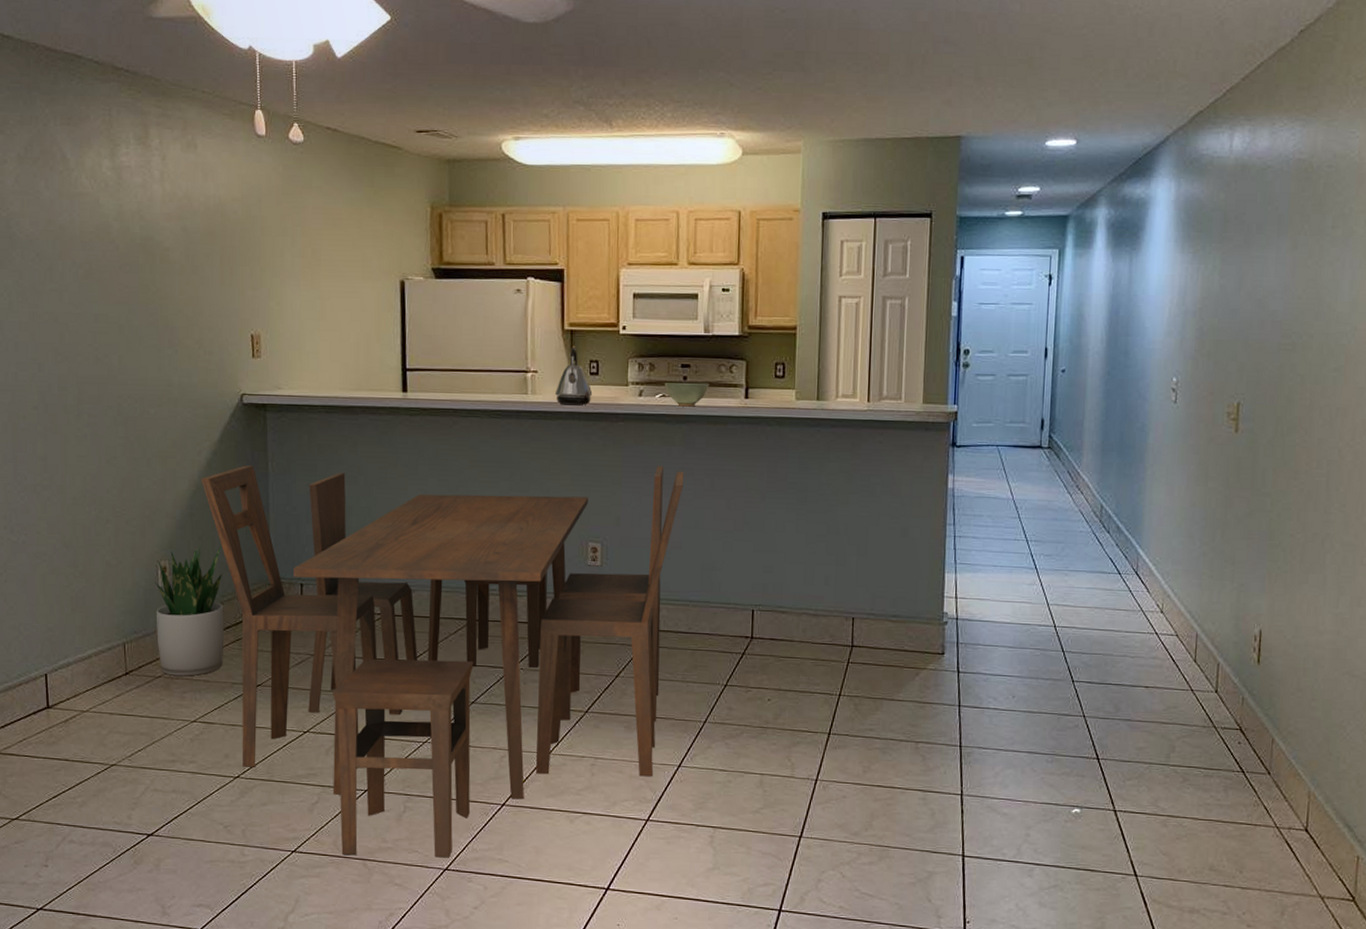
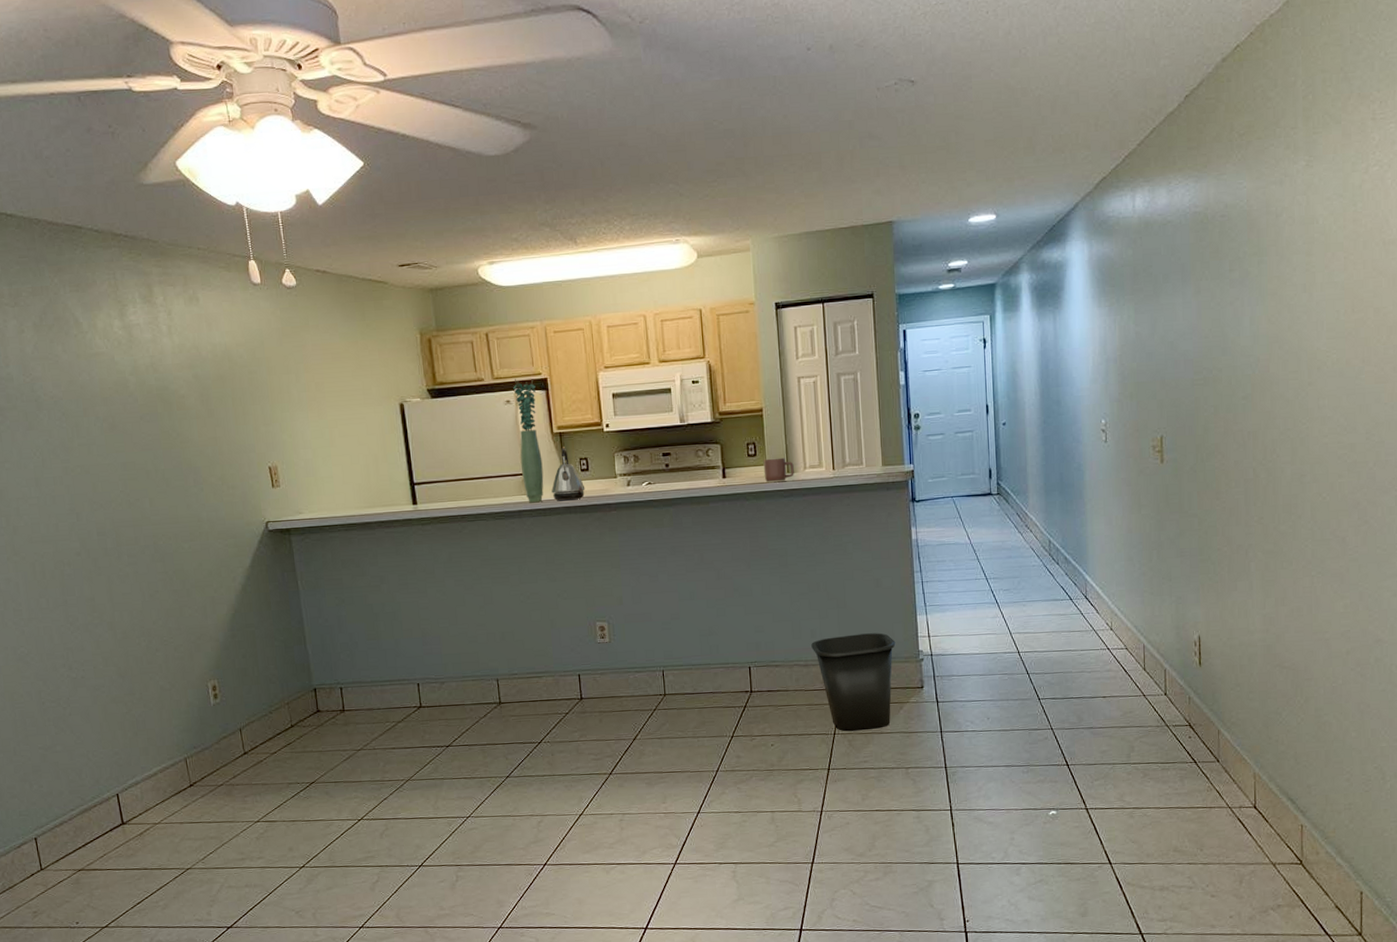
planter: present [155,545,225,676] -> none [207,660,278,783]
dining table: present [201,465,684,858] -> none [238,546,676,926]
vase: none [524,266,550,404] -> present [513,379,544,503]
bowl: present [664,382,709,407] -> none [649,468,690,492]
mug: none [790,382,825,410] -> present [763,457,794,483]
waste bin: none [824,586,918,695] -> present [811,632,896,732]

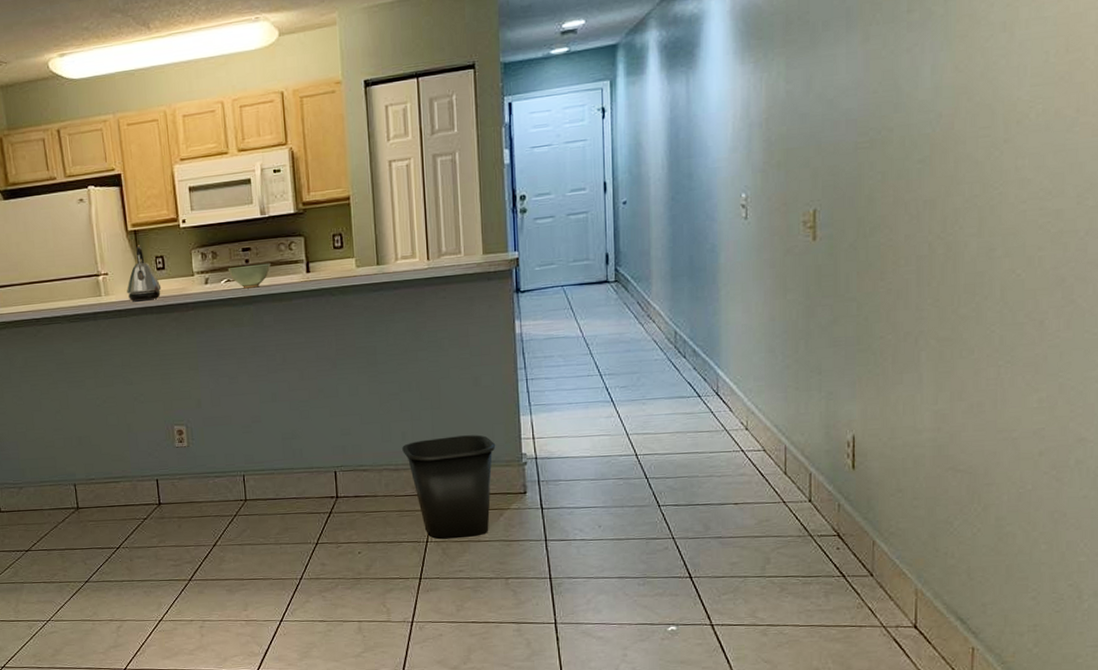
vase: present [513,379,544,503] -> none [86,175,119,305]
bowl: none [649,468,690,492] -> present [227,263,271,289]
mug: present [763,457,794,483] -> none [350,248,385,277]

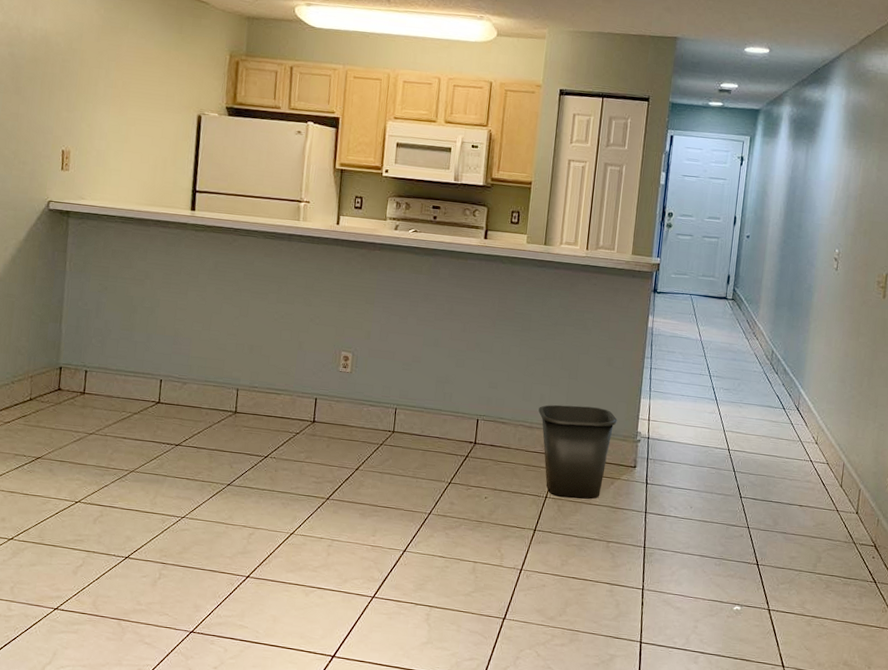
kettle: present [127,245,162,302] -> none [323,183,356,234]
bowl: present [227,263,271,289] -> none [417,220,455,243]

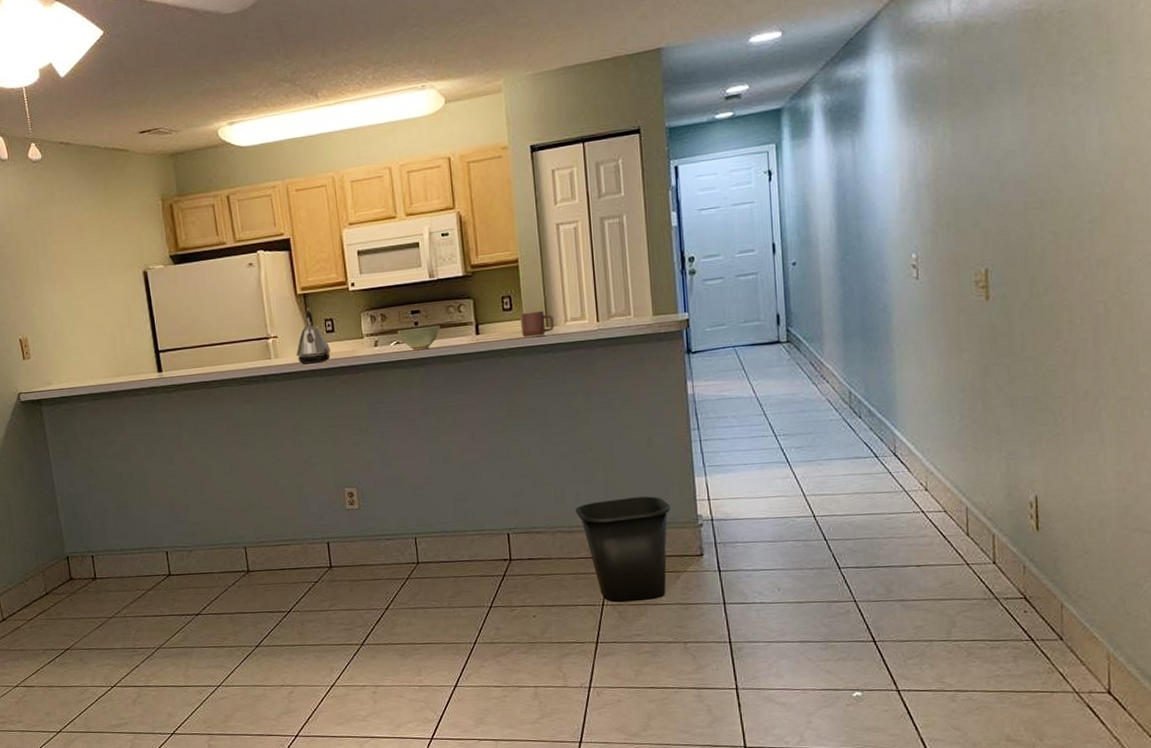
kettle: none [323,183,356,234] -> present [296,308,331,365]
bowl: none [417,220,455,243] -> present [397,325,440,351]
mug: none [522,228,552,253] -> present [519,310,554,339]

